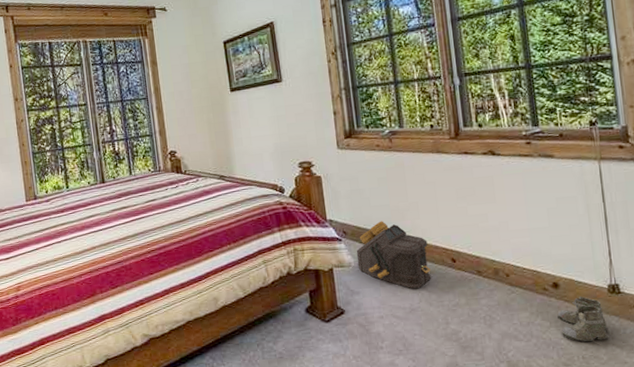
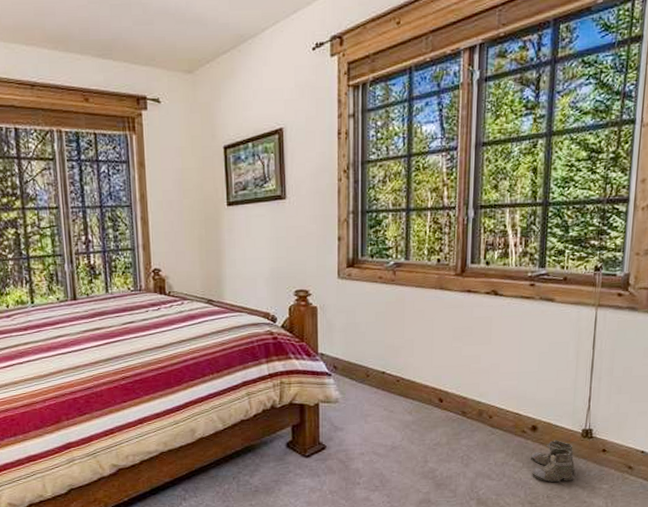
backpack: present [356,221,432,289] -> none [344,357,418,427]

